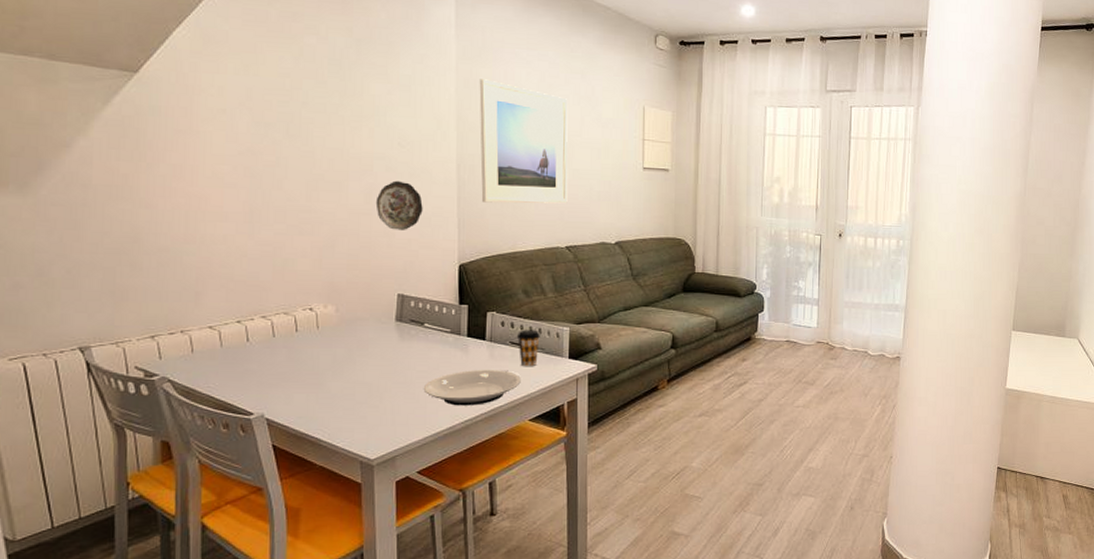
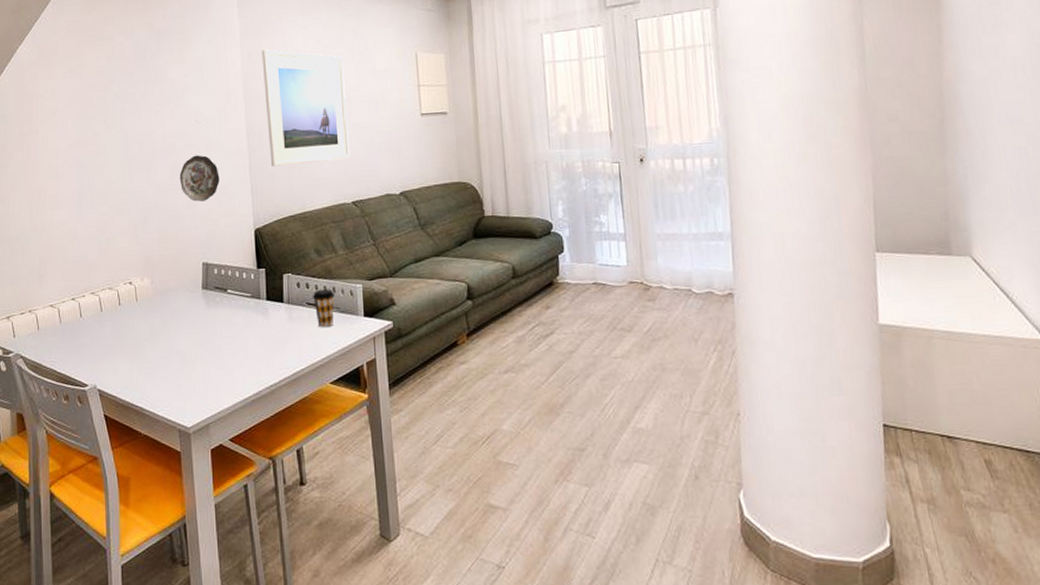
plate: present [423,369,521,406] -> none [230,331,320,371]

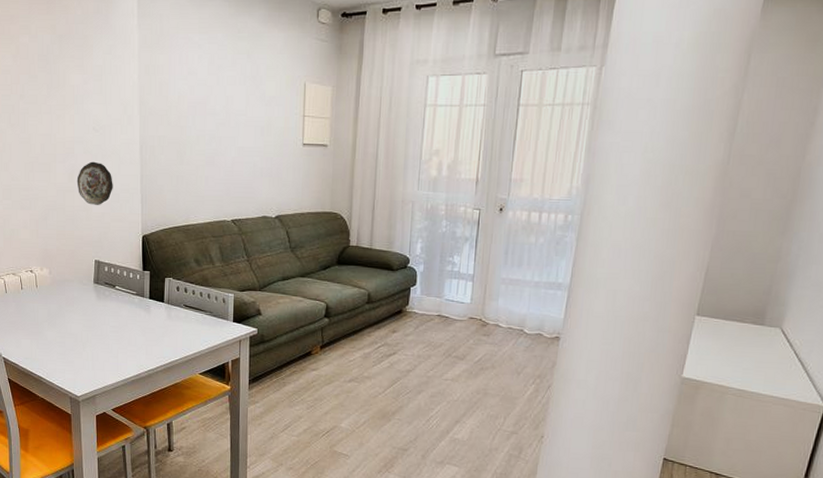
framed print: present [261,49,350,167] -> none [158,65,235,180]
coffee cup: present [312,289,335,328] -> none [189,294,209,328]

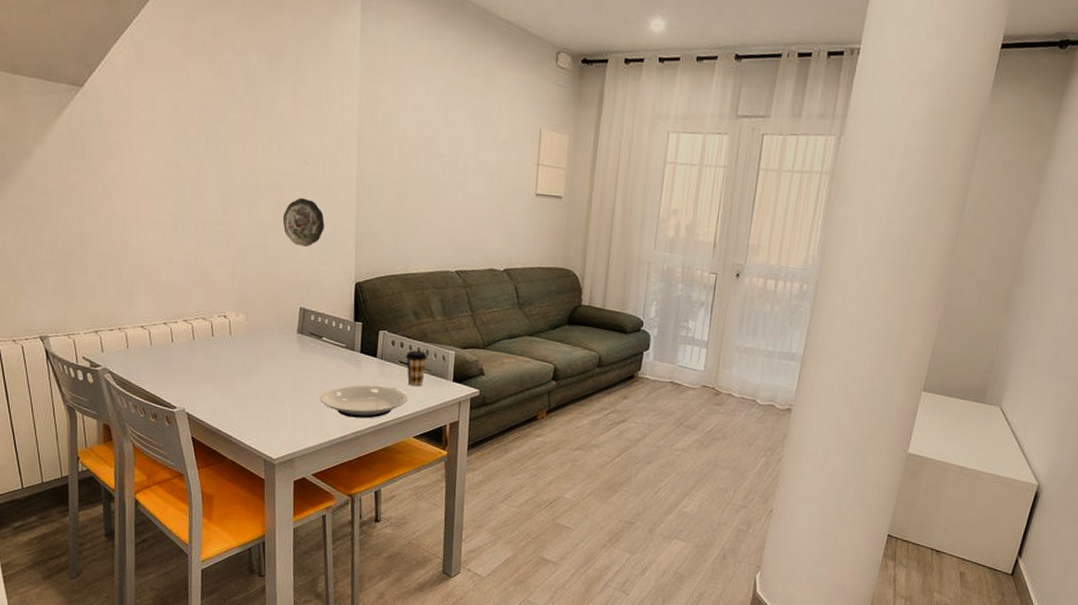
plate: none [115,327,193,358] -> present [319,384,408,419]
coffee cup: none [189,294,209,328] -> present [405,350,427,387]

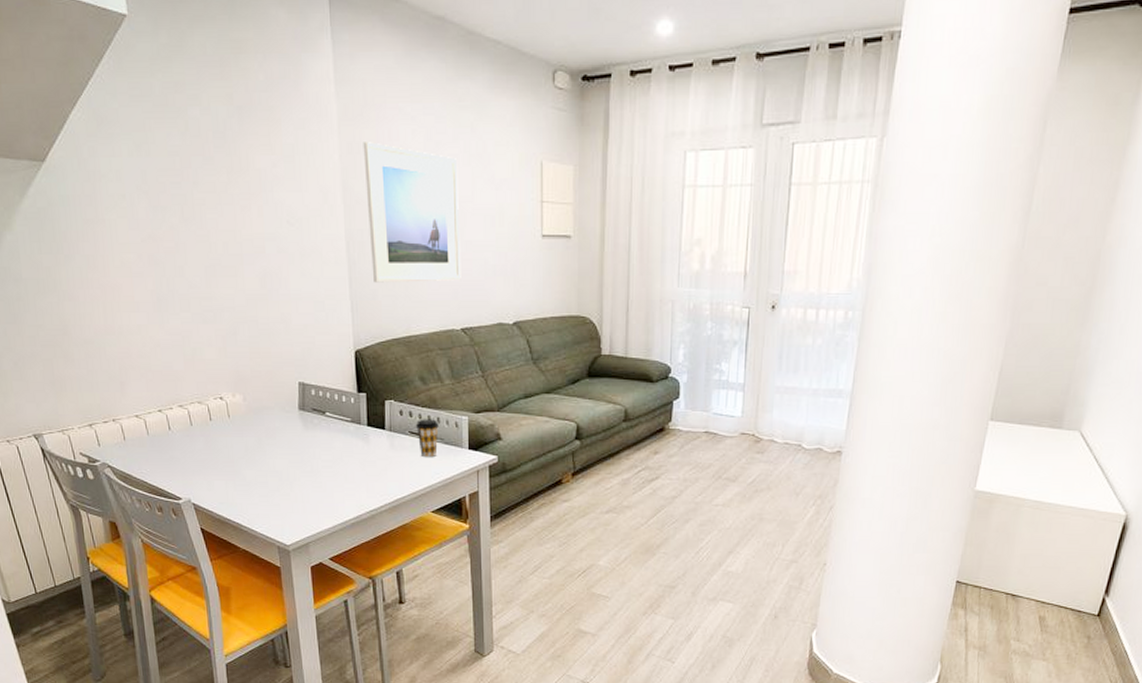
decorative plate: present [282,197,325,247] -> none [270,262,316,315]
plate: present [319,384,408,419] -> none [329,459,422,496]
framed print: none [378,97,465,228] -> present [363,142,461,283]

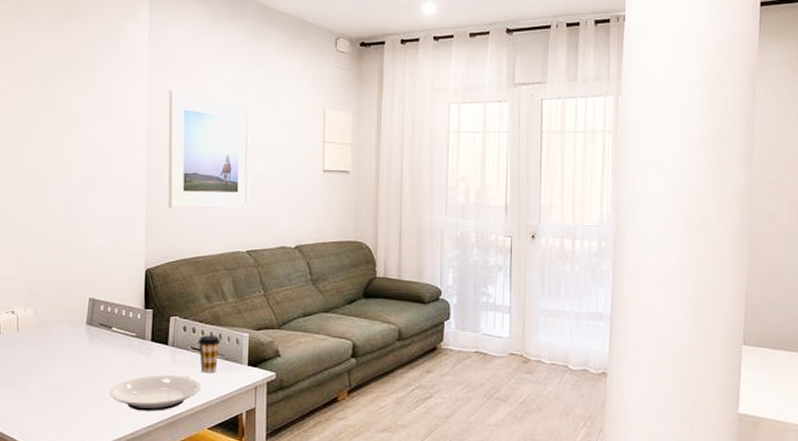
plate: none [329,459,422,496] -> present [109,374,201,412]

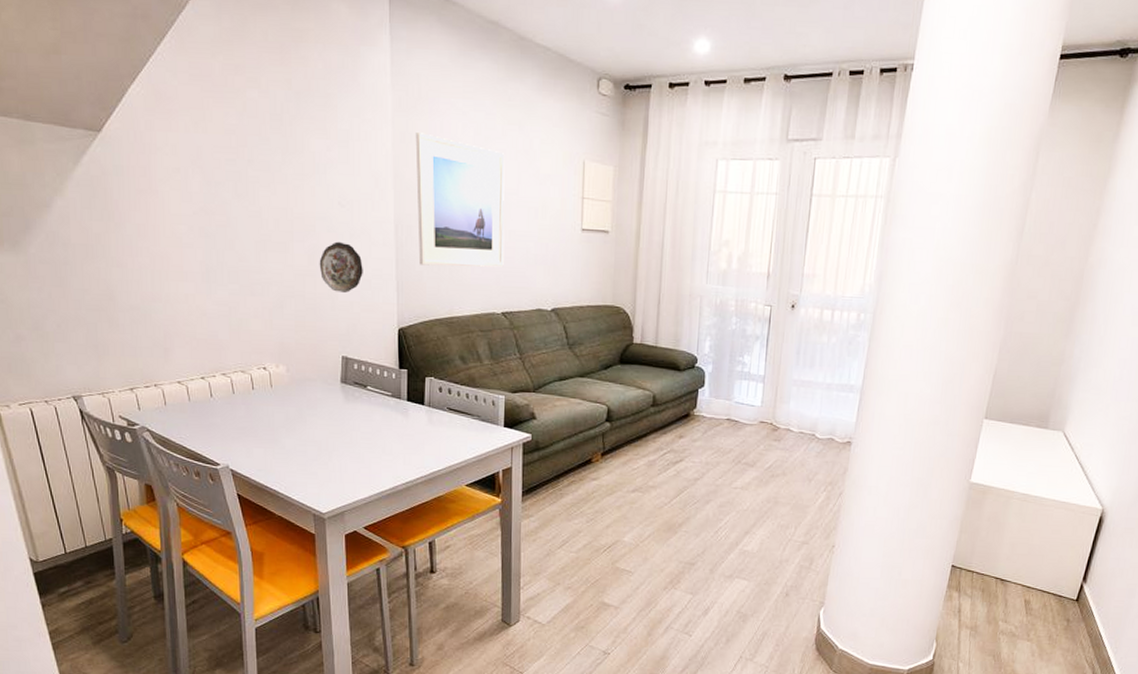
decorative plate: none [73,189,115,236] -> present [319,241,363,293]
plate: present [109,374,201,412] -> none [367,433,458,468]
coffee cup: present [197,335,220,374] -> none [453,396,476,434]

